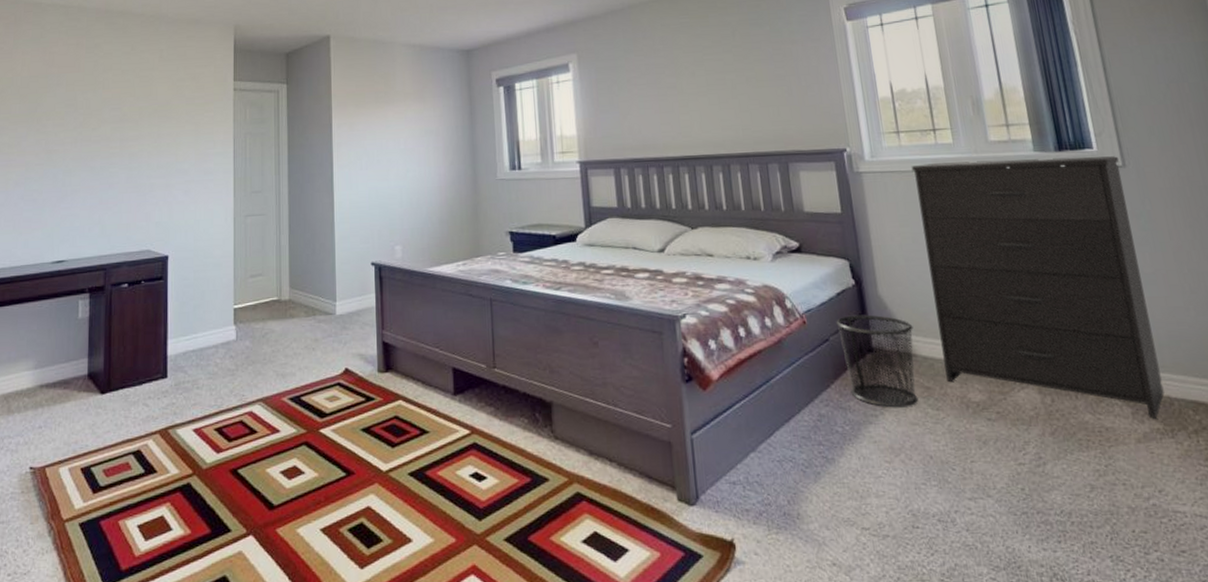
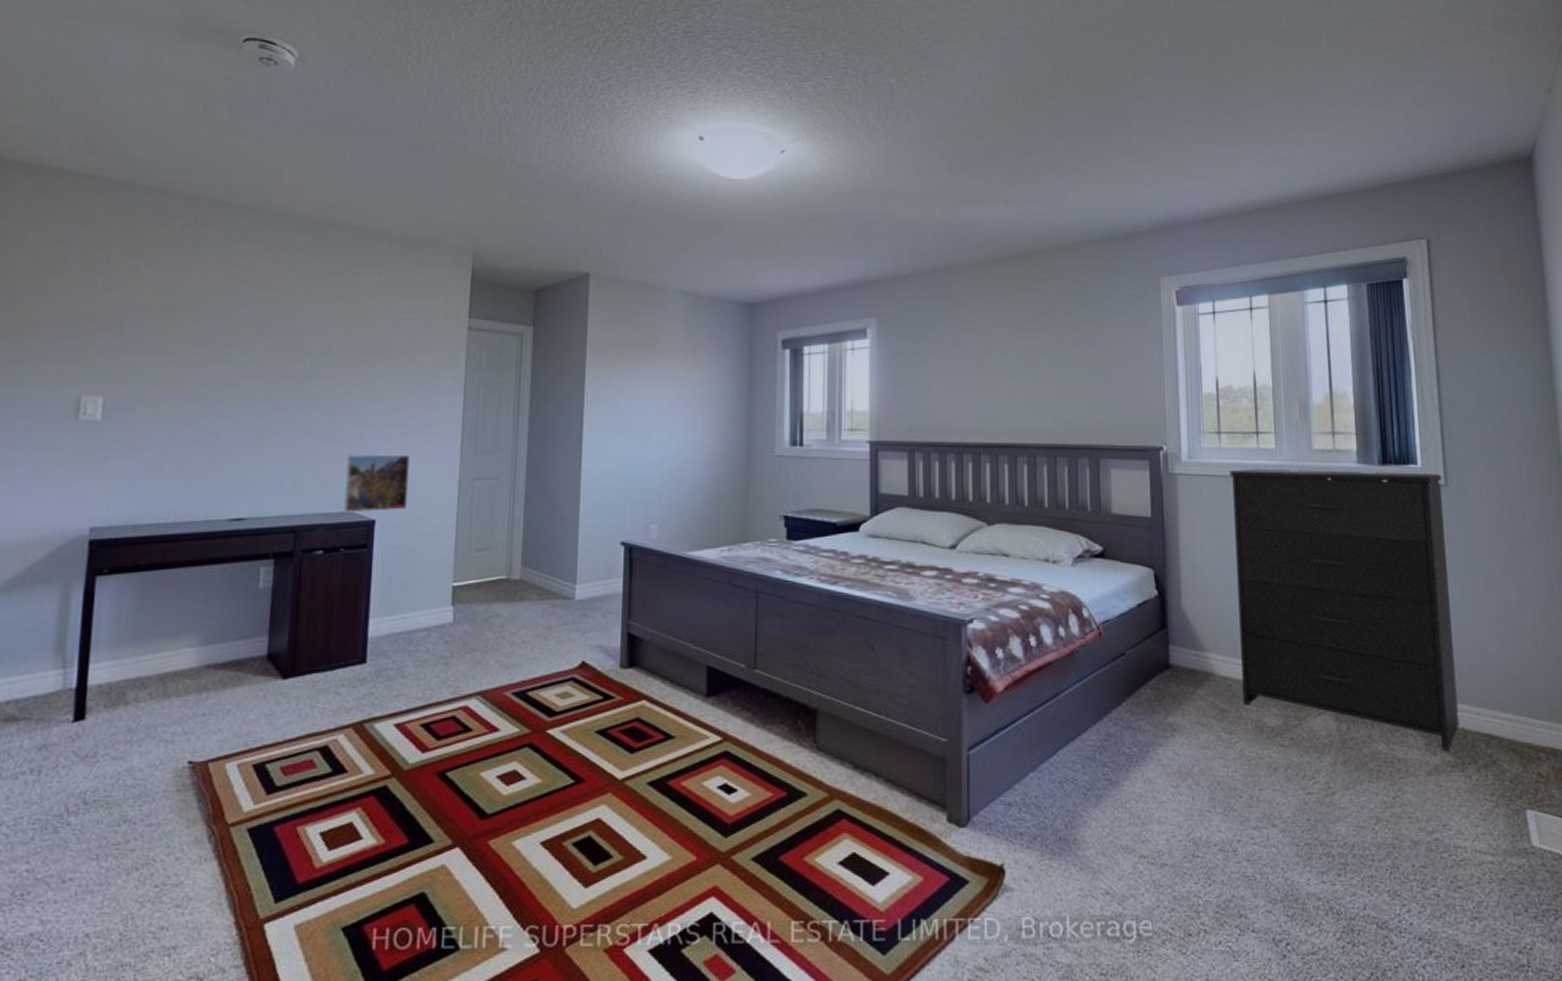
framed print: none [142,199,193,251] -> present [344,454,410,513]
waste bin: present [836,314,919,408] -> none [1134,628,1214,730]

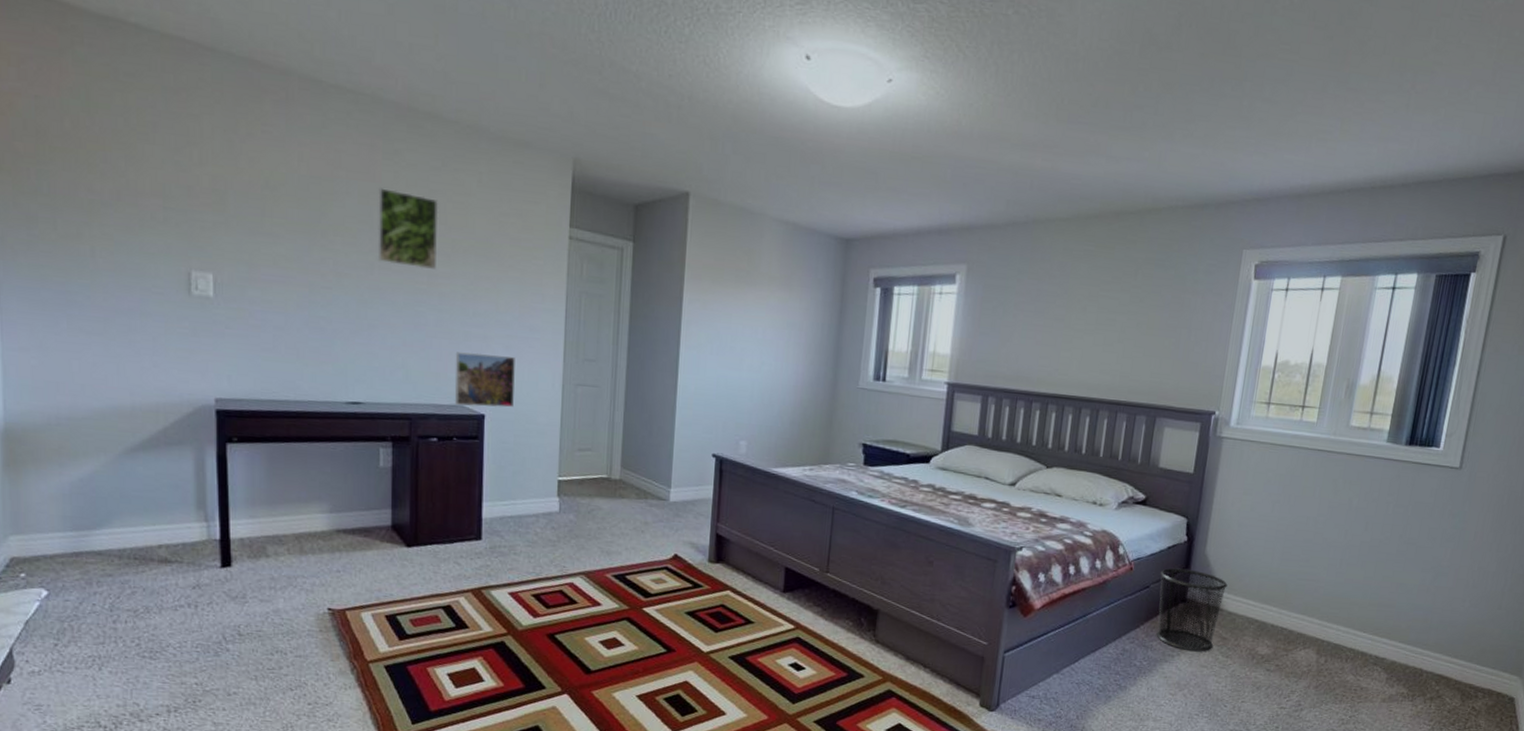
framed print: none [272,297,338,373] -> present [377,188,439,269]
waste bin: none [1134,628,1214,730] -> present [1156,568,1228,652]
dresser: present [1229,468,1460,751] -> none [1243,438,1459,685]

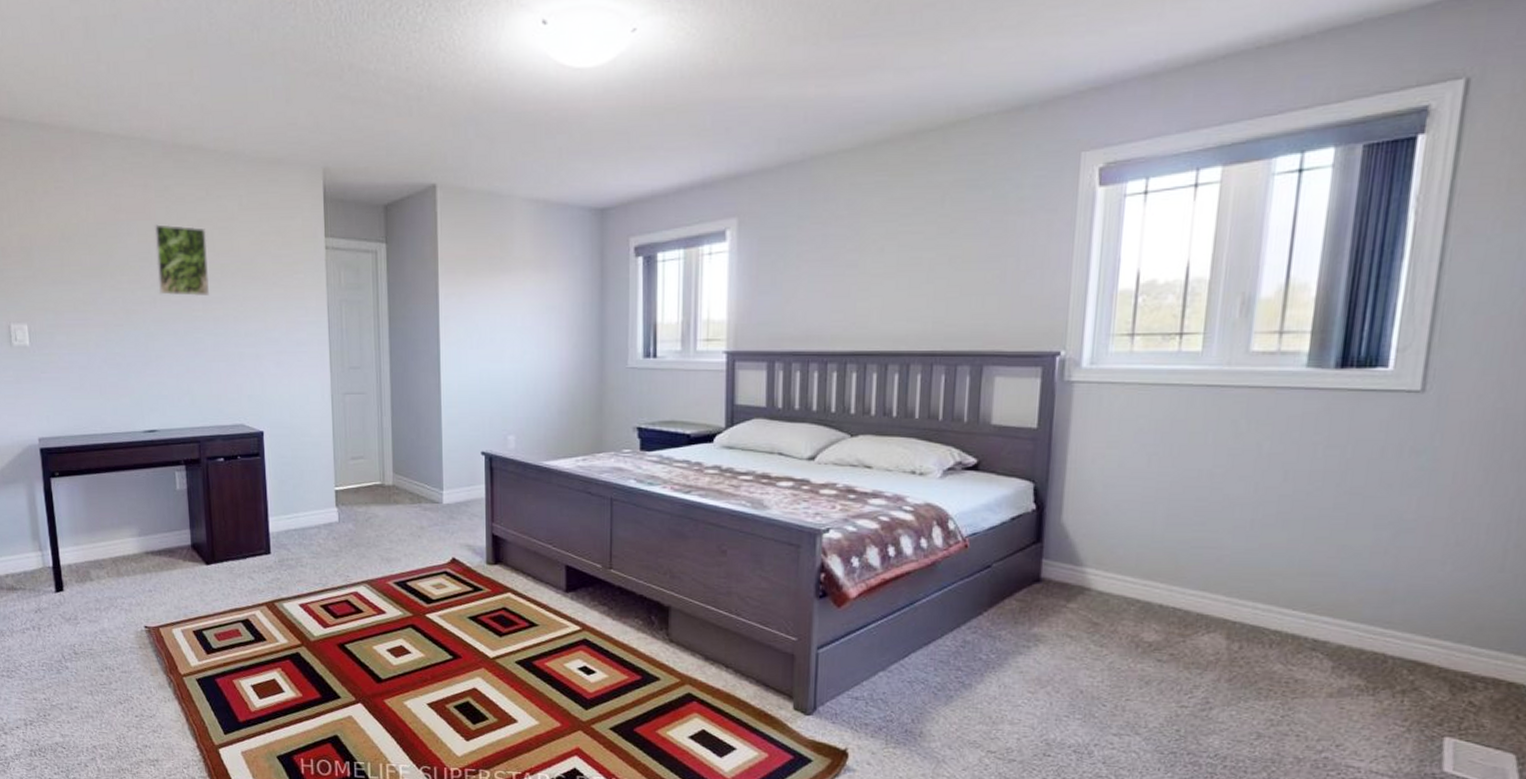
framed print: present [455,352,515,408] -> none [233,371,288,425]
waste bin: present [1156,568,1228,652] -> none [1003,542,1095,641]

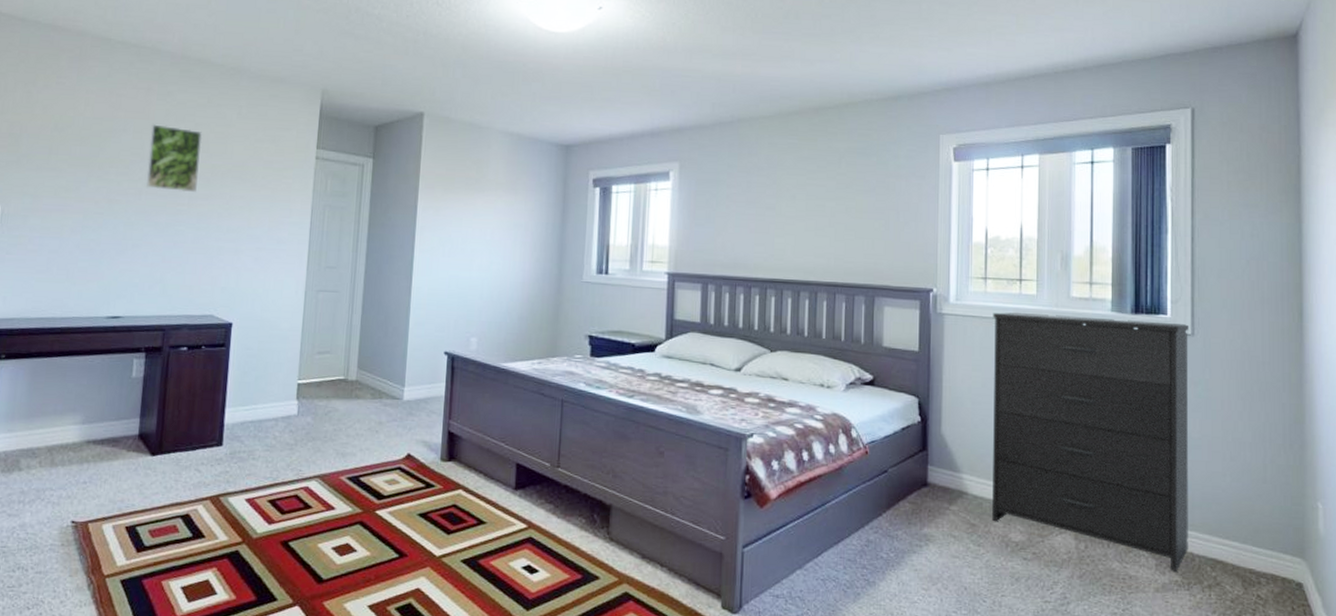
dresser: none [1120,374,1420,675] -> present [992,312,1190,572]

